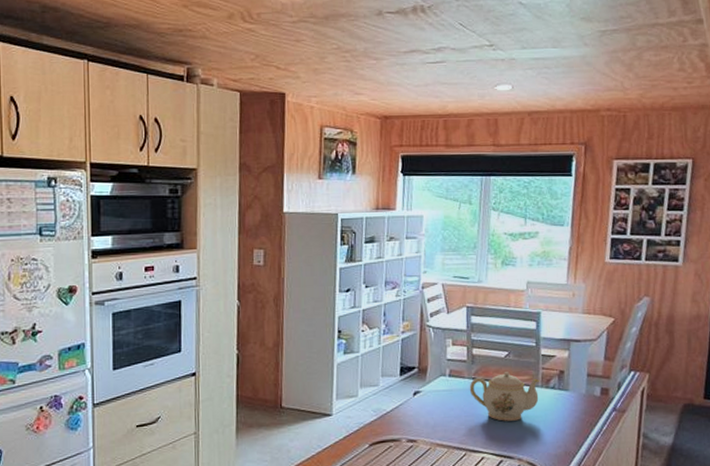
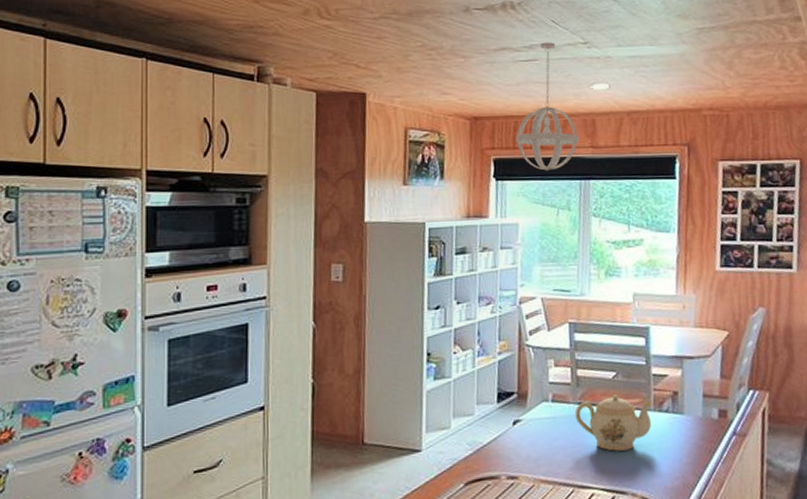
pendant light: none [422,45,482,167] -> present [515,42,580,171]

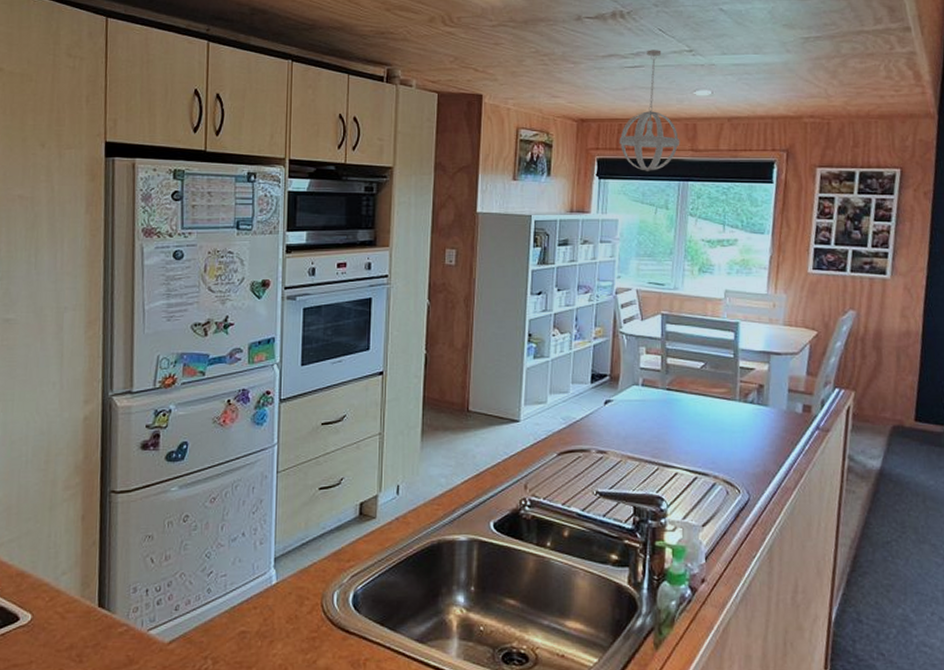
teapot: present [574,395,653,451] -> none [663,383,738,436]

